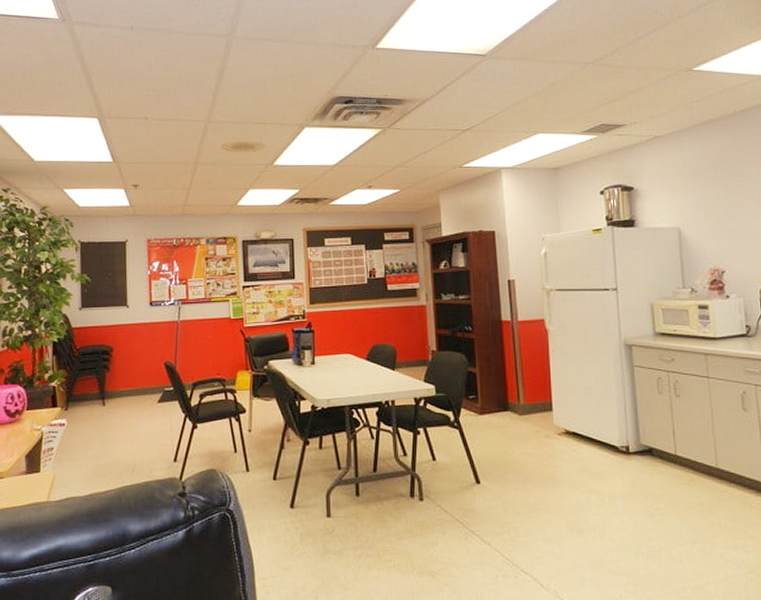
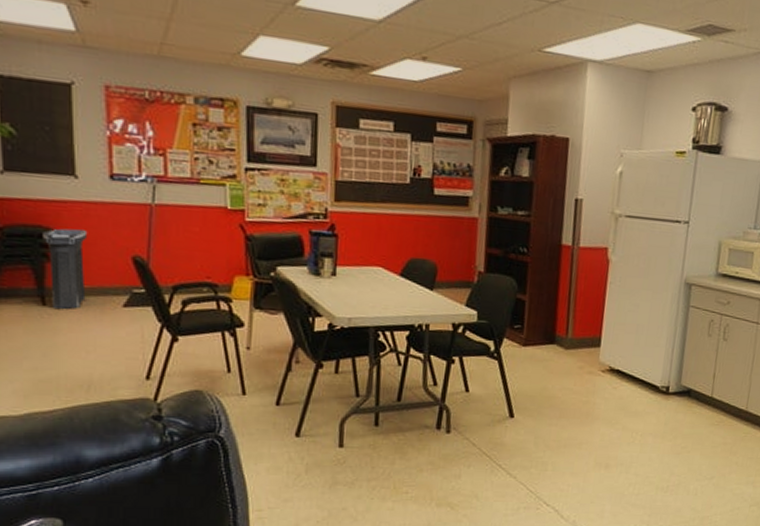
trash can: none [105,345,135,408] -> present [43,228,88,310]

